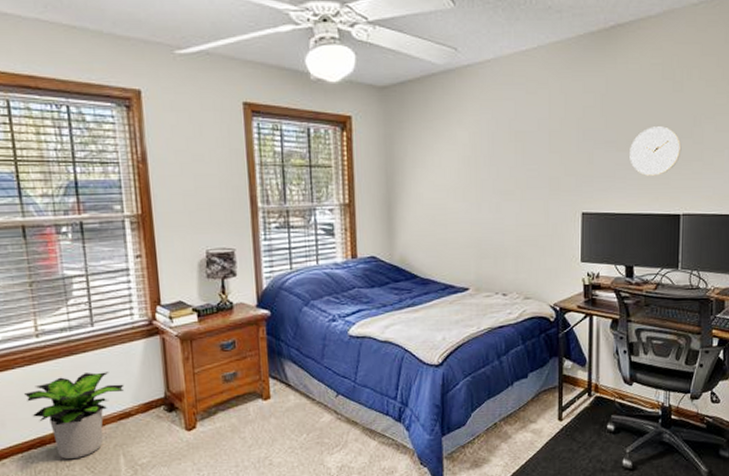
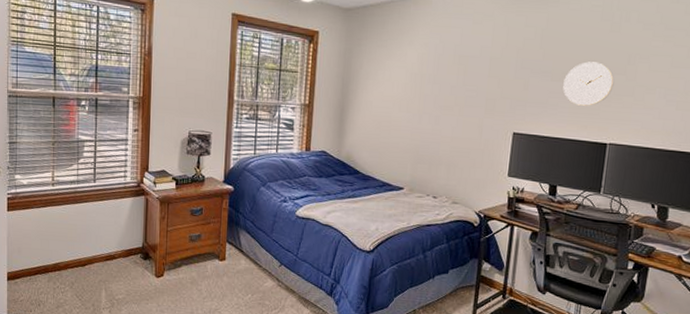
potted plant: present [24,372,125,460] -> none [38,219,113,287]

